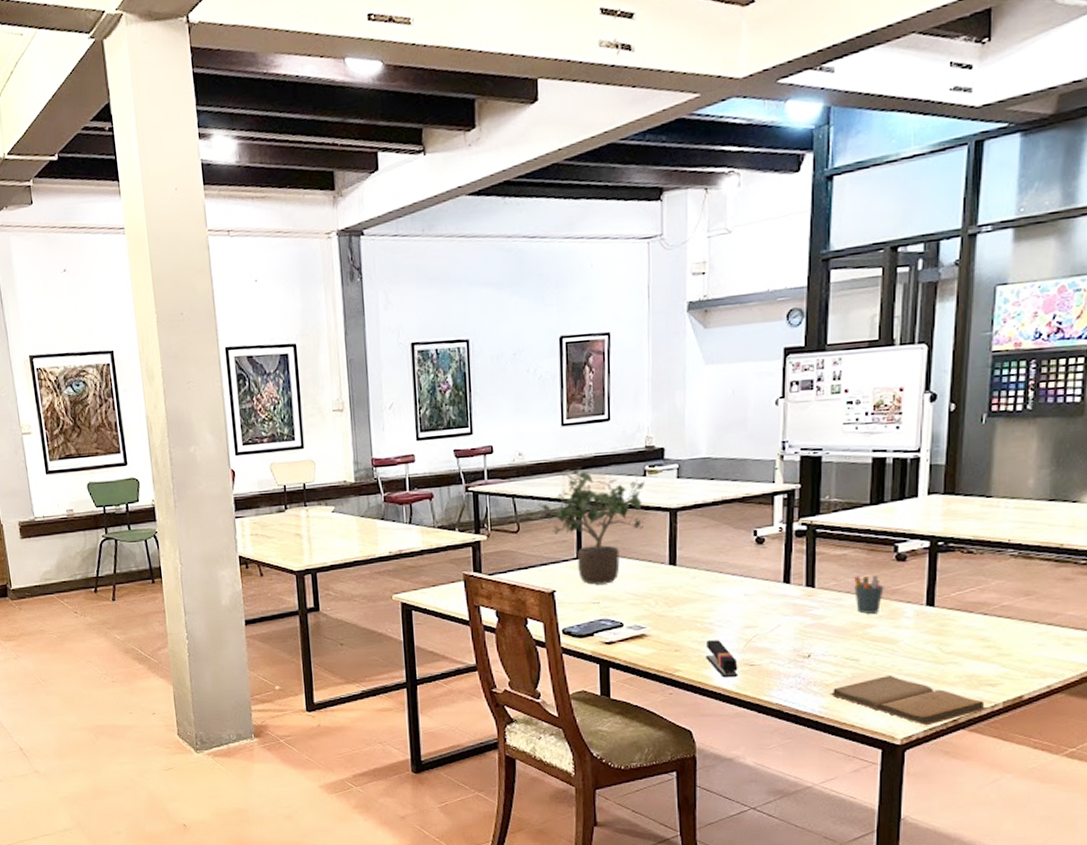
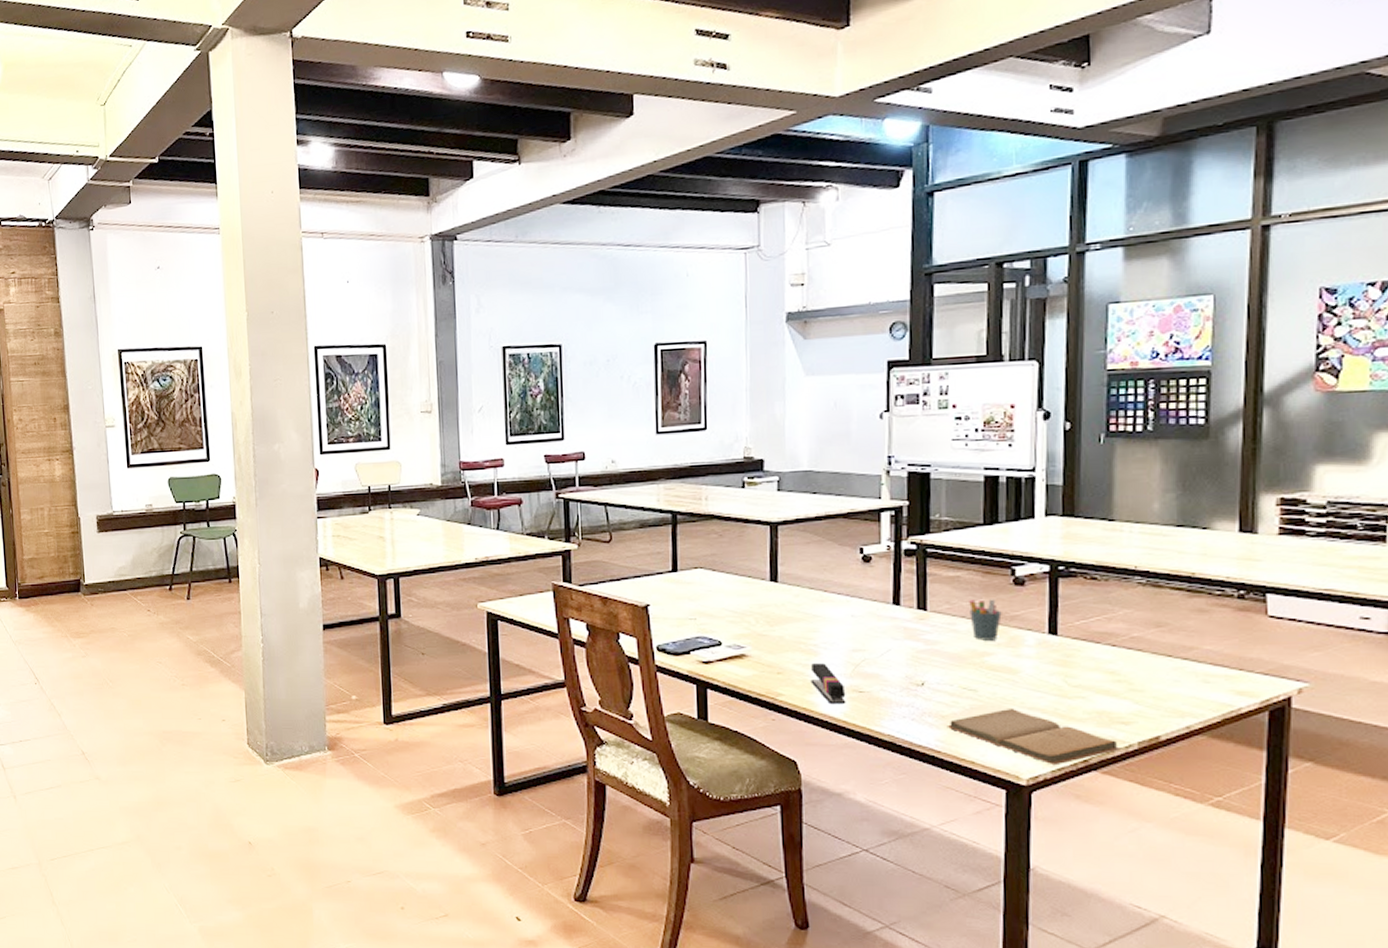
potted plant: present [535,467,645,585] -> none [629,476,744,599]

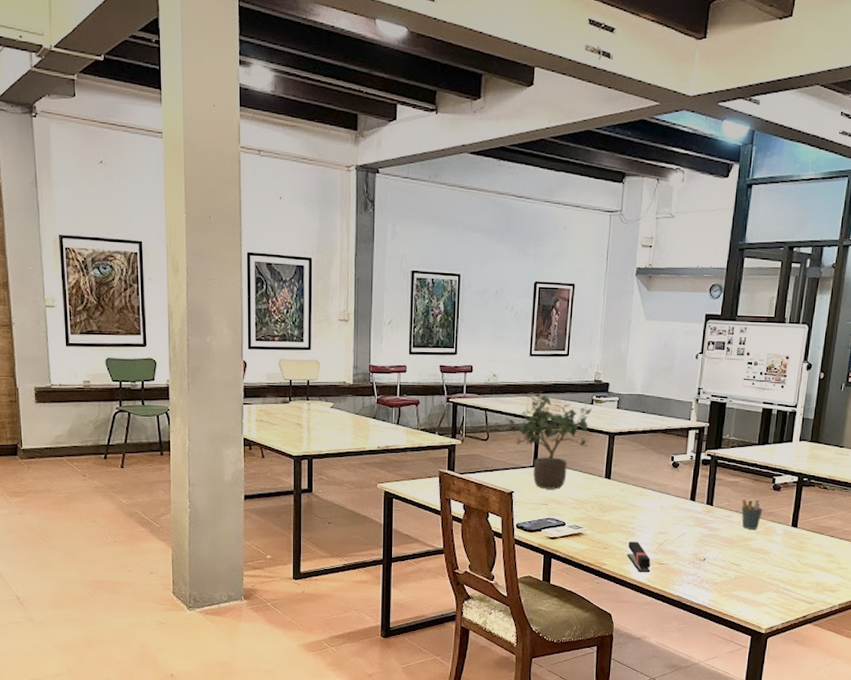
potted plant: none [629,476,744,599] -> present [503,391,592,489]
book: present [947,709,1120,766] -> none [717,579,827,620]

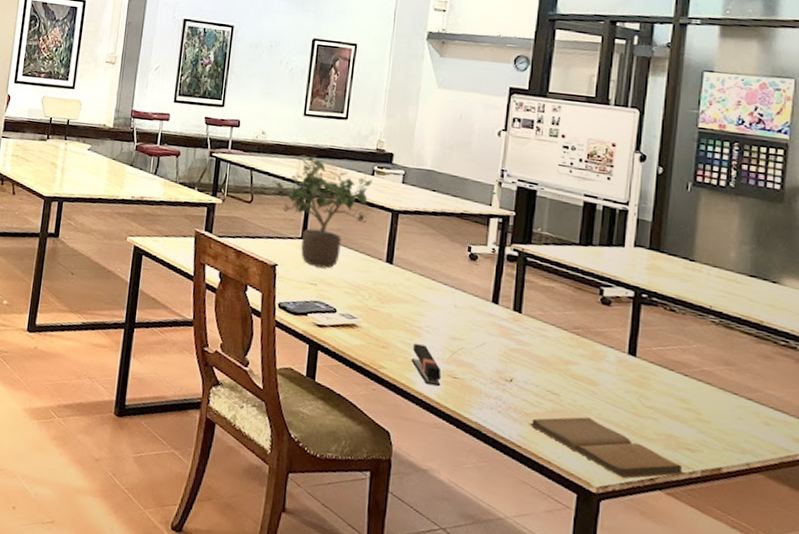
book: none [717,579,827,620] -> present [529,417,685,479]
pen holder: present [741,499,763,530] -> none [559,310,588,352]

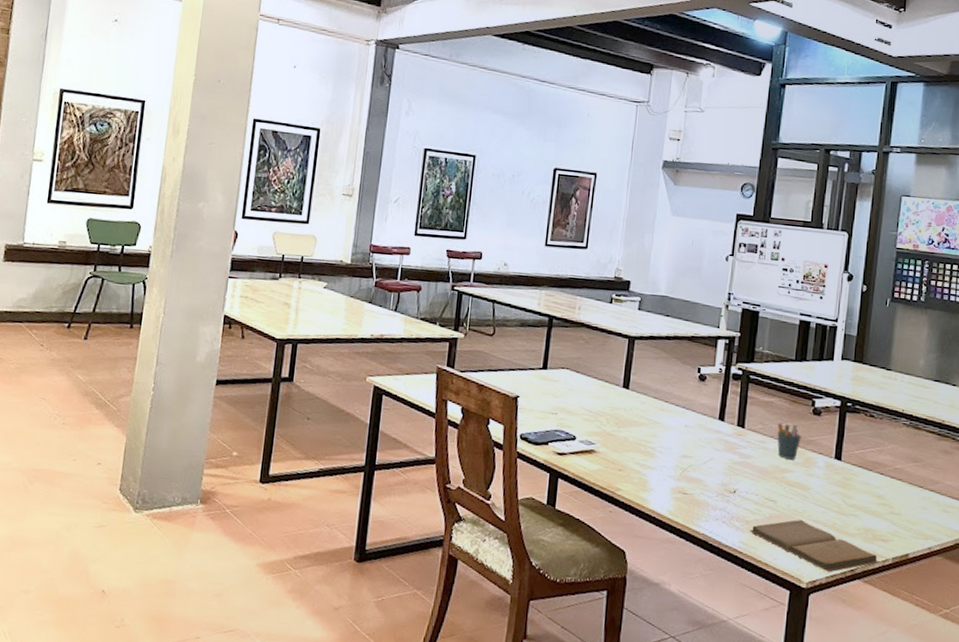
potted plant: present [270,155,372,269] -> none [512,285,611,397]
stapler: present [411,343,442,387] -> none [645,464,673,504]
pen holder: none [559,310,588,352] -> present [777,423,802,460]

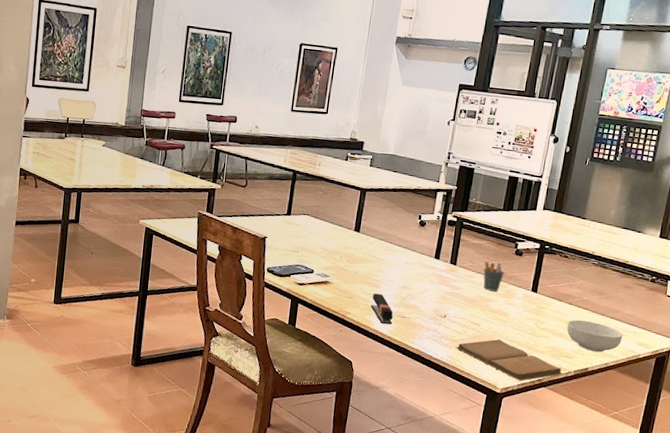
stapler: none [645,464,673,504] -> present [371,293,393,325]
cereal bowl: none [880,493,946,534] -> present [567,319,623,352]

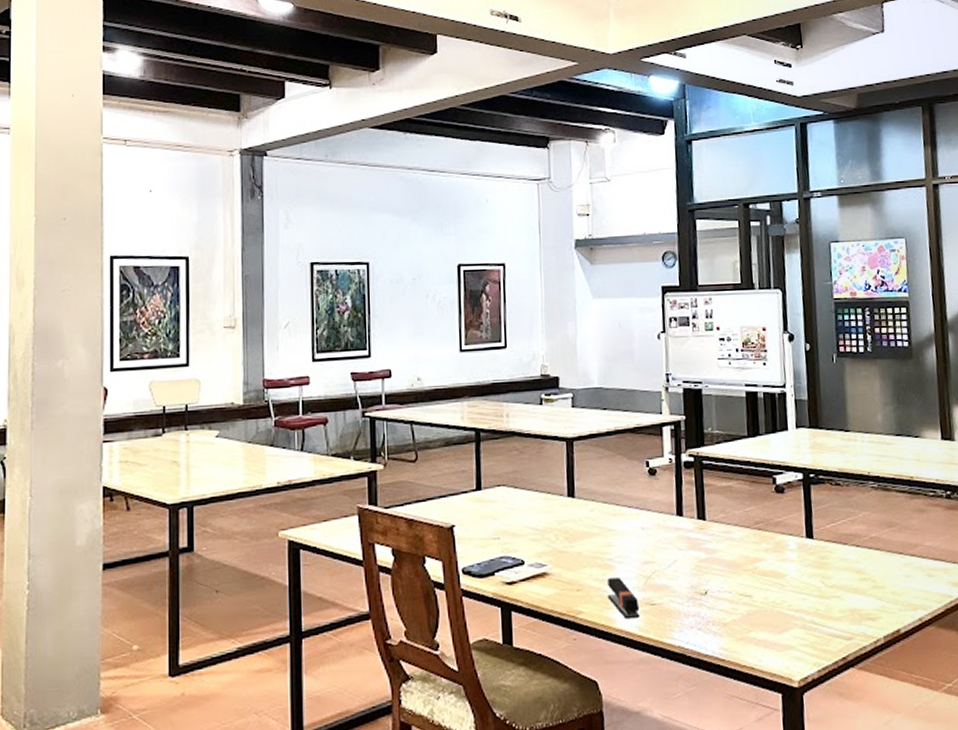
book: present [456,339,563,381] -> none [728,612,871,665]
pen holder: present [483,261,504,292] -> none [740,507,768,547]
cereal bowl: present [567,319,623,352] -> none [860,564,931,605]

